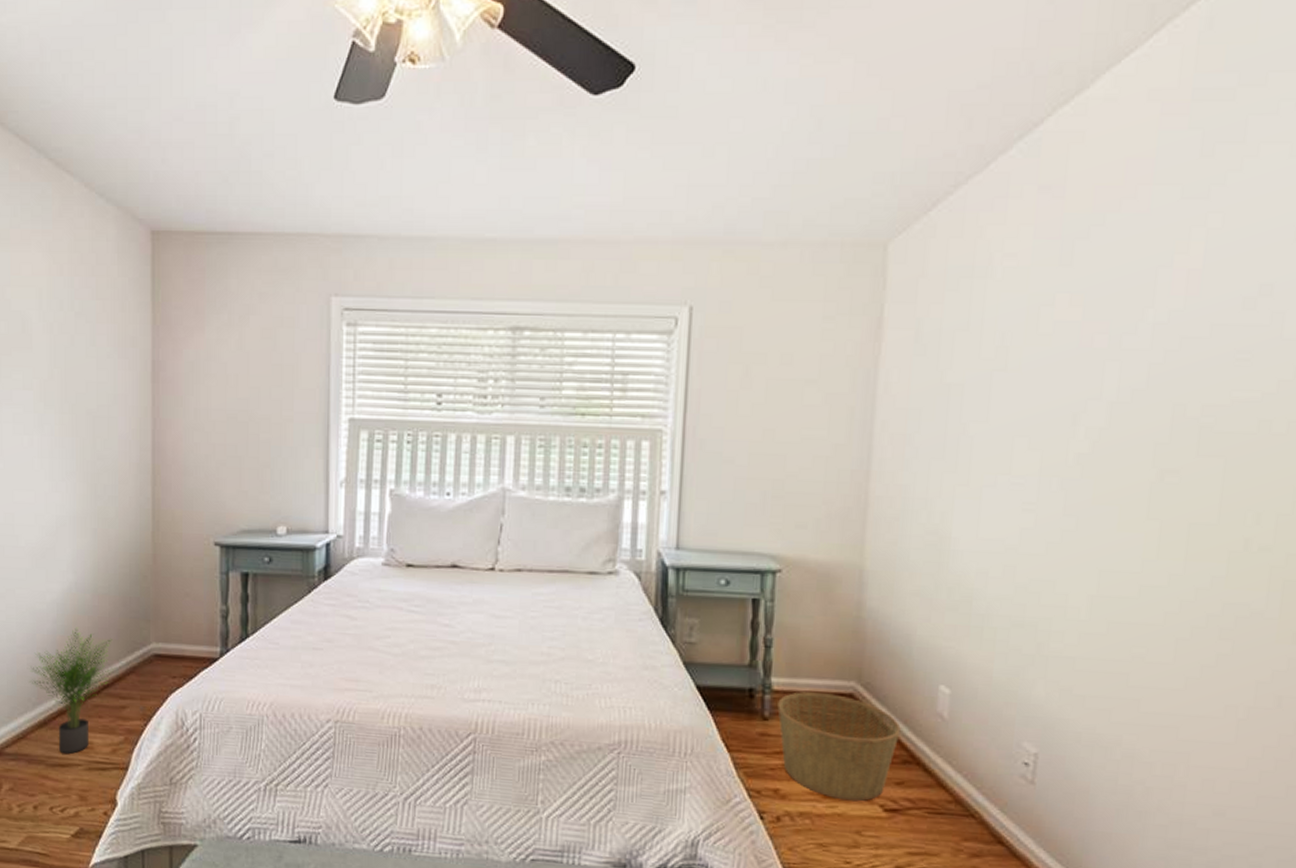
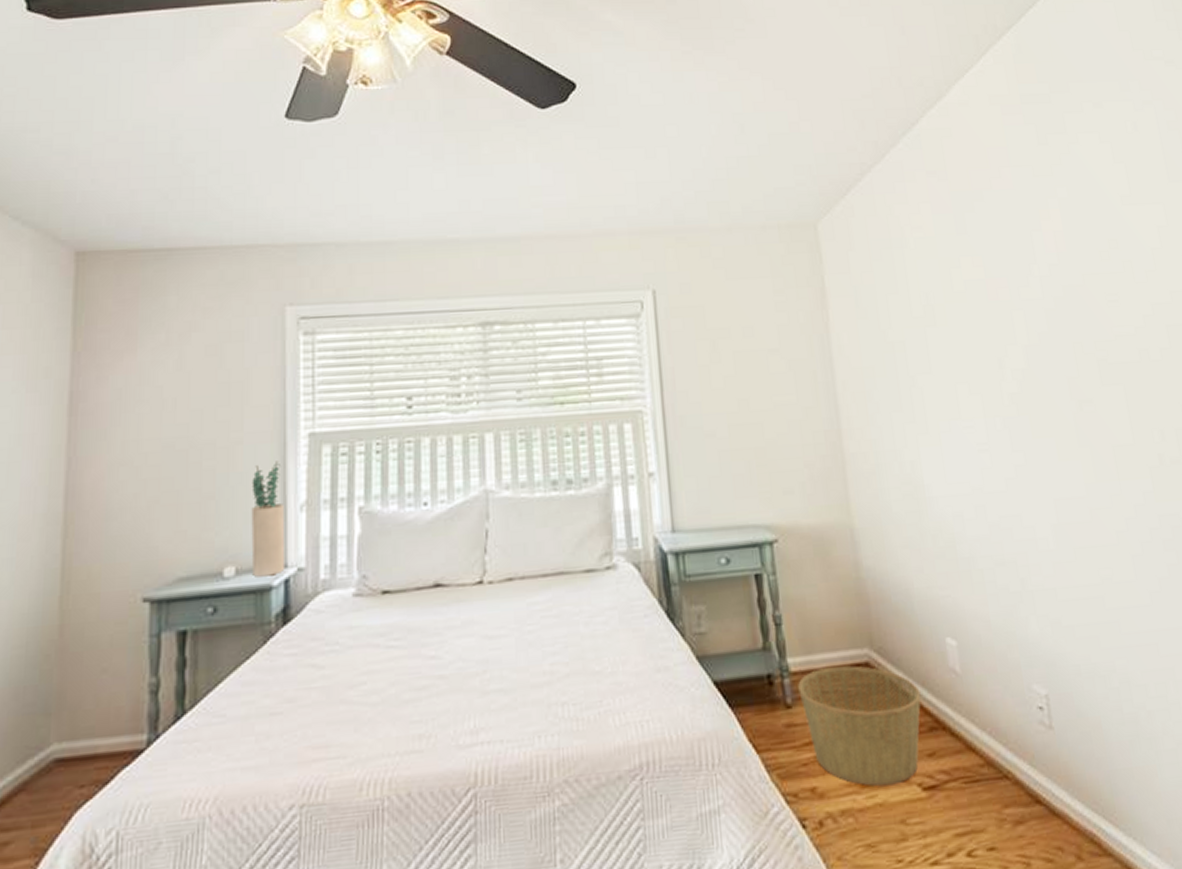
vase: none [299,440,328,539] -> present [251,461,285,577]

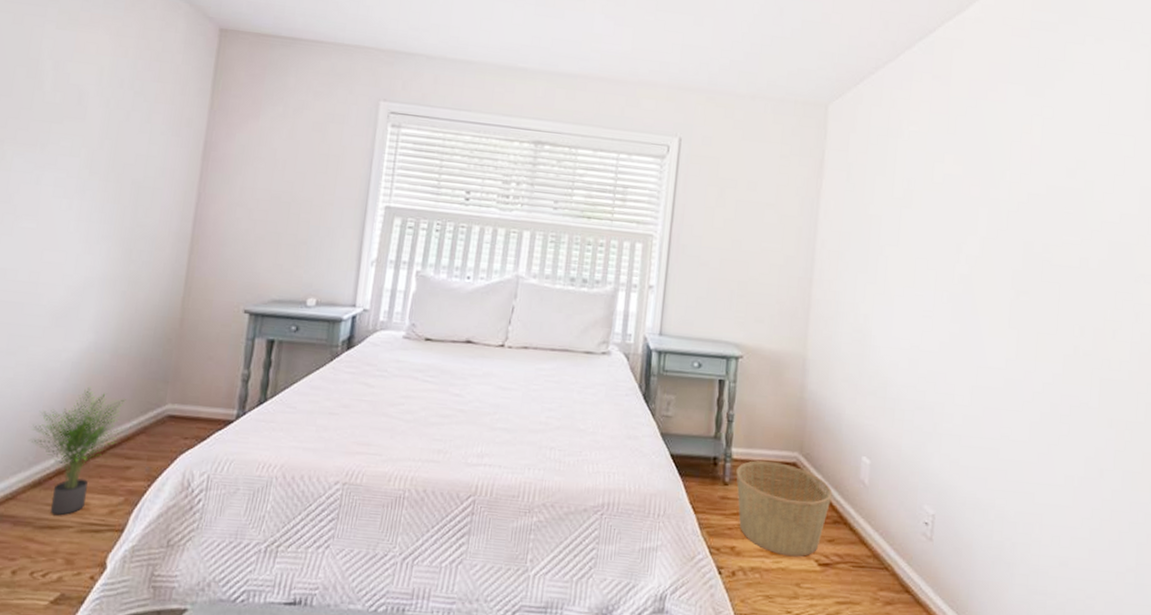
vase: present [251,461,285,577] -> none [328,223,360,312]

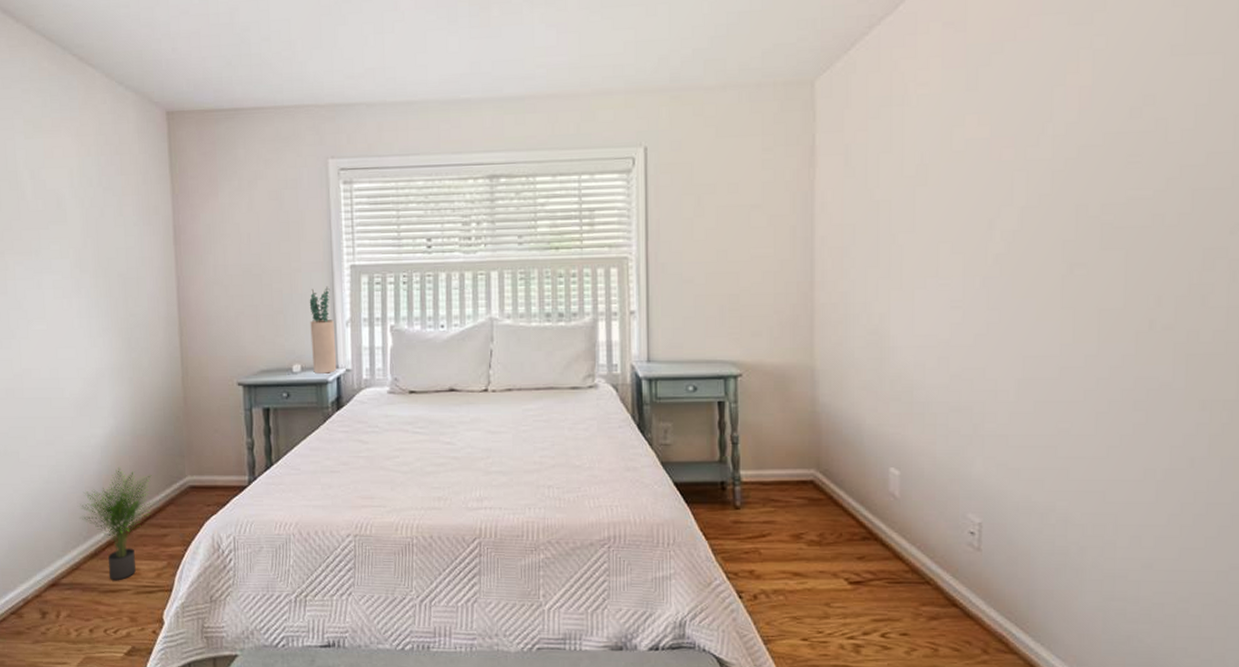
vase: none [328,223,360,312] -> present [309,286,337,374]
basket: present [736,460,833,557] -> none [747,482,858,577]

